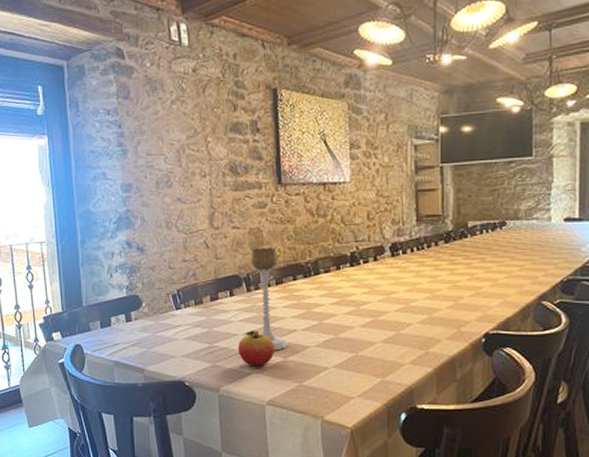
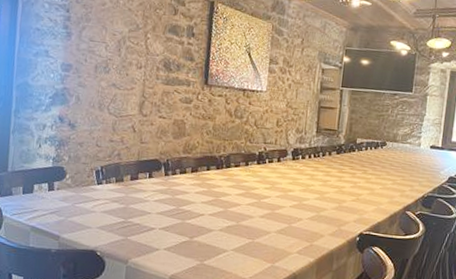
fruit: present [238,330,275,367] -> none [150,210,184,244]
candle holder: present [250,248,288,351] -> none [171,137,196,231]

